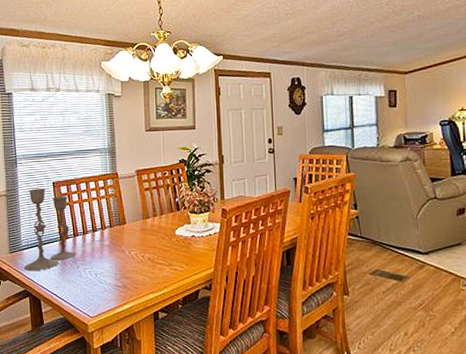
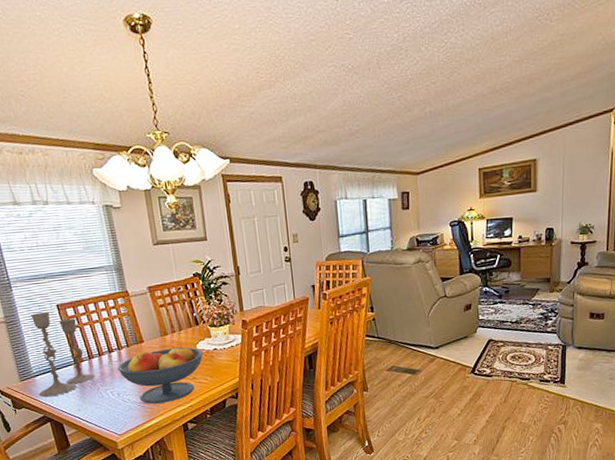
fruit bowl: none [98,229,182,287] -> present [117,345,204,404]

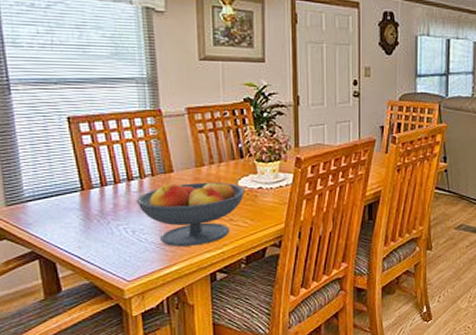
candlestick: present [30,312,95,397] -> none [29,124,106,228]

